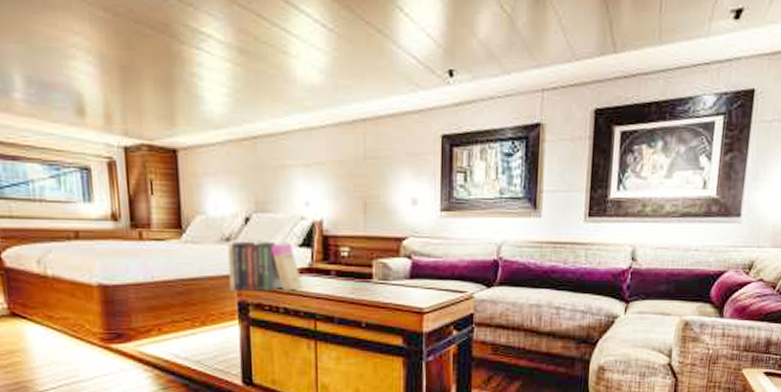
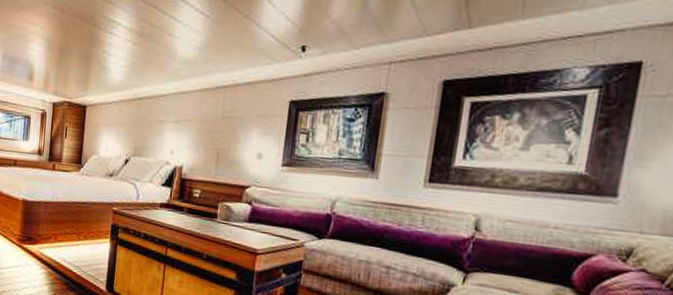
books: present [228,242,303,292] -> none [107,177,161,222]

